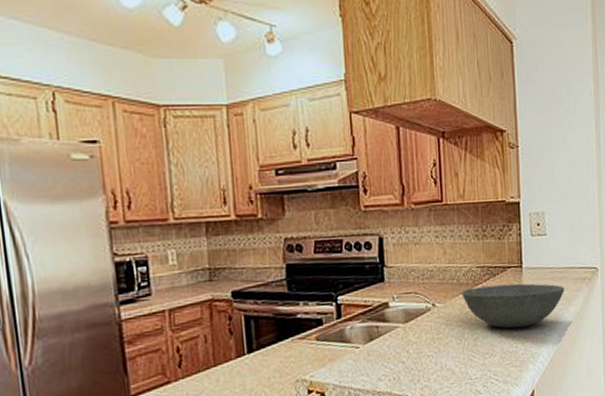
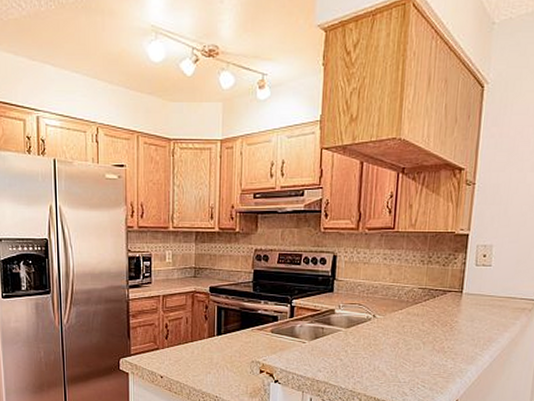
bowl: present [461,283,565,329] -> none [401,305,503,345]

